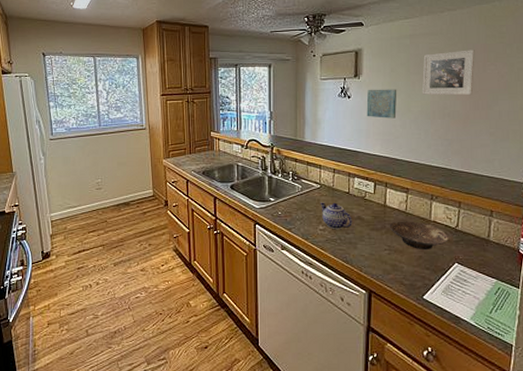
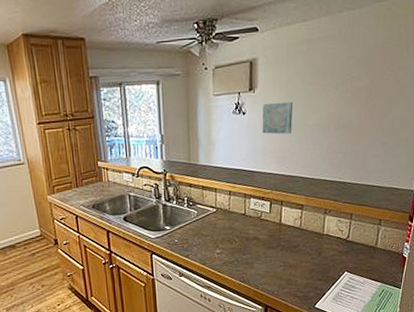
teapot: present [321,202,352,230] -> none [217,225,249,252]
bowl: present [389,221,448,249] -> none [284,236,339,263]
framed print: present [421,50,475,95] -> none [318,54,372,106]

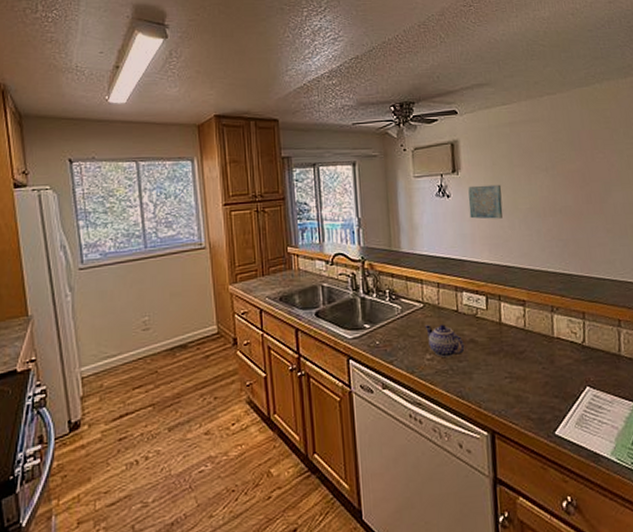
teapot: none [217,225,249,252] -> present [425,324,465,358]

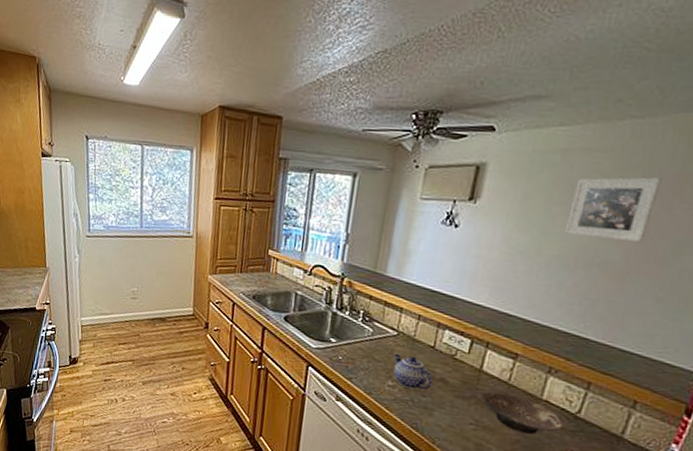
wall art: present [468,184,503,219] -> none [476,218,528,261]
bowl: none [507,339,576,374] -> present [481,392,563,435]
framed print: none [526,137,583,190] -> present [563,177,662,242]

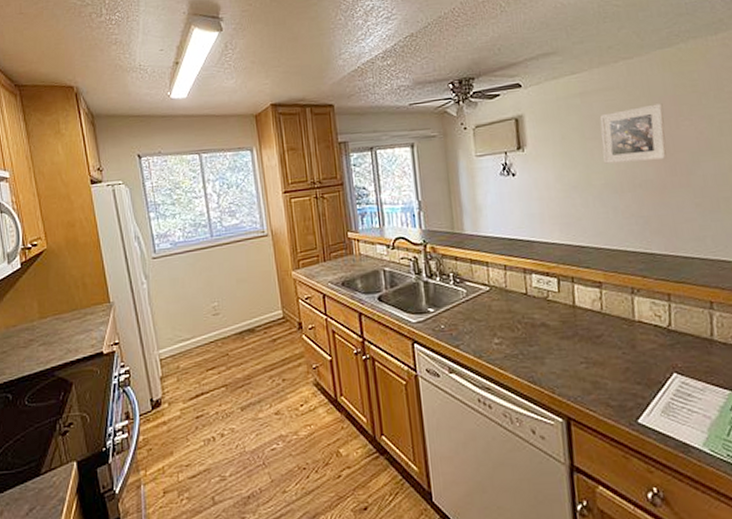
teapot: present [393,353,433,390] -> none [493,307,536,343]
bowl: present [481,392,563,435] -> none [582,323,661,359]

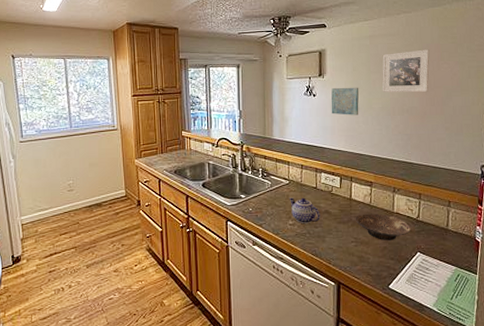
teapot: none [493,307,536,343] -> present [290,197,321,224]
wall art: none [535,160,575,198] -> present [331,87,359,115]
bowl: none [582,323,661,359] -> present [355,213,411,240]

